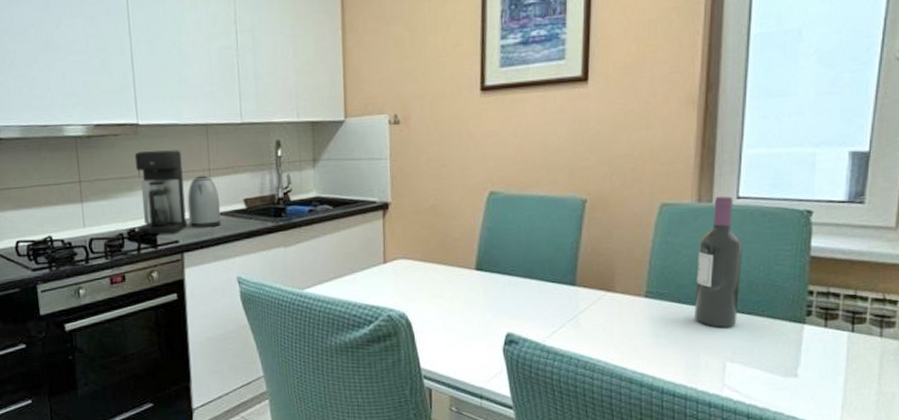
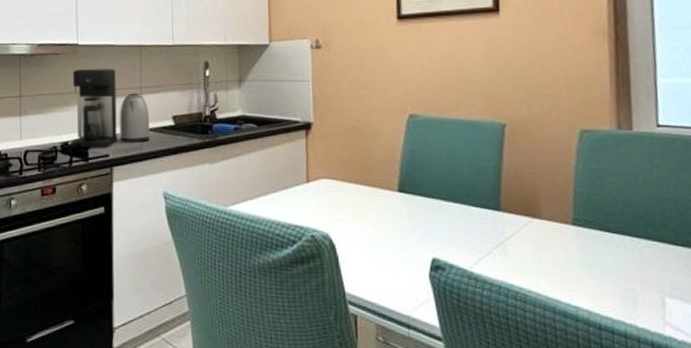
wine bottle: present [695,196,743,327] -> none [623,123,672,259]

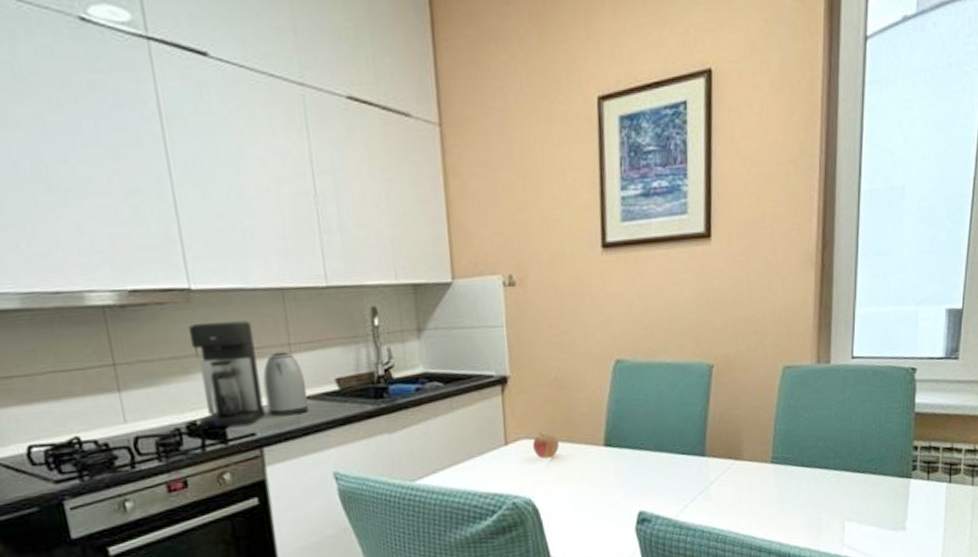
fruit: none [331,173,356,199] -> present [532,432,559,459]

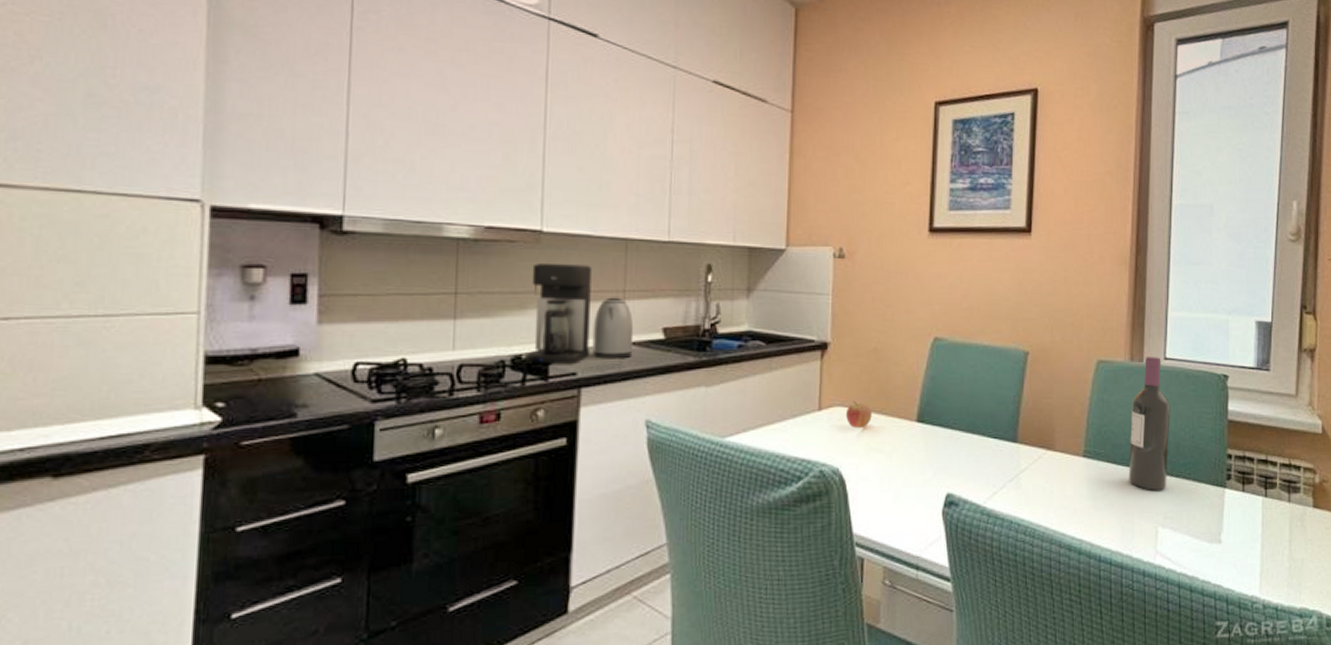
wine bottle: none [816,356,857,488] -> present [1129,356,1170,490]

